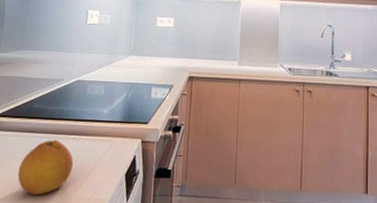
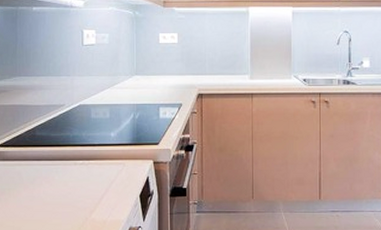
fruit: present [17,139,74,195] -> none [28,166,85,221]

